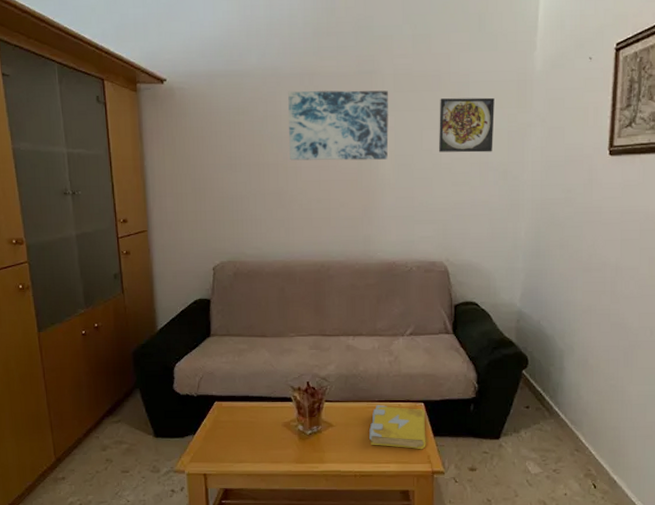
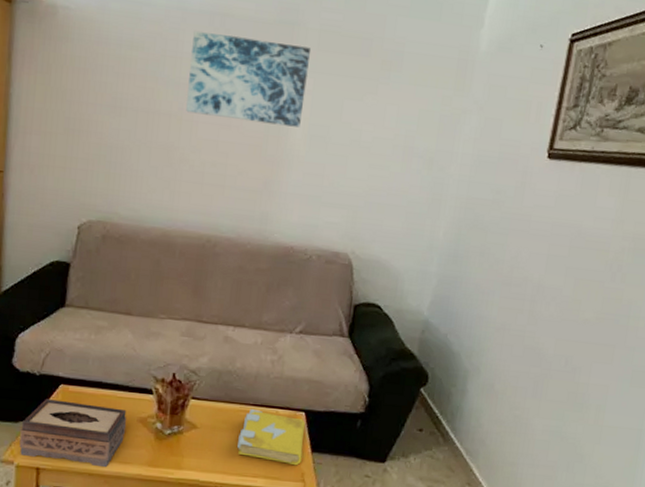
tissue box: none [187,415,274,468] -> present [19,399,127,468]
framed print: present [438,97,495,153] -> none [359,66,430,136]

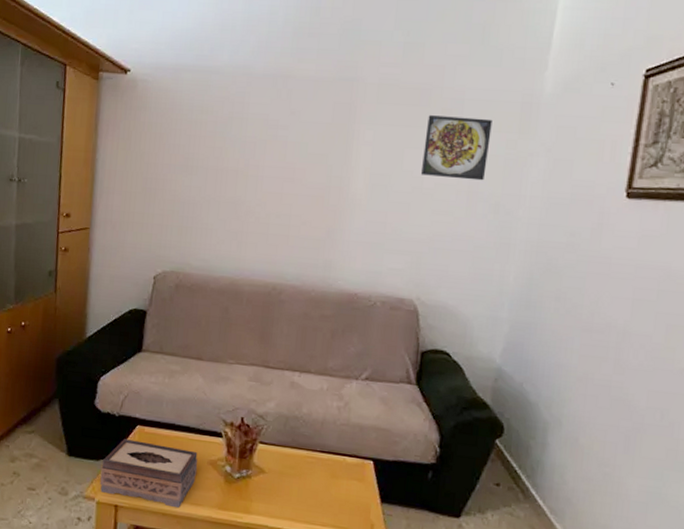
wall art: present [186,30,310,128] -> none [252,92,370,177]
spell book: present [237,409,306,466] -> none [305,455,374,517]
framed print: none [359,66,430,136] -> present [420,115,492,181]

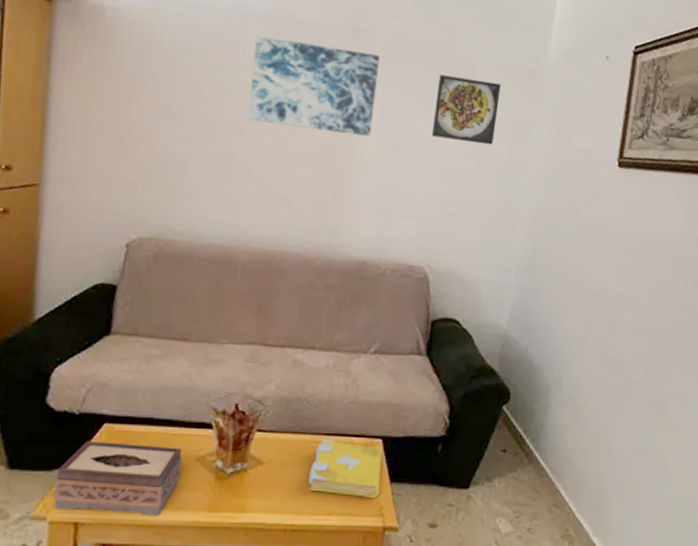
wall art: none [252,92,370,177] -> present [248,35,379,136]
spell book: none [305,455,374,517] -> present [309,439,383,499]

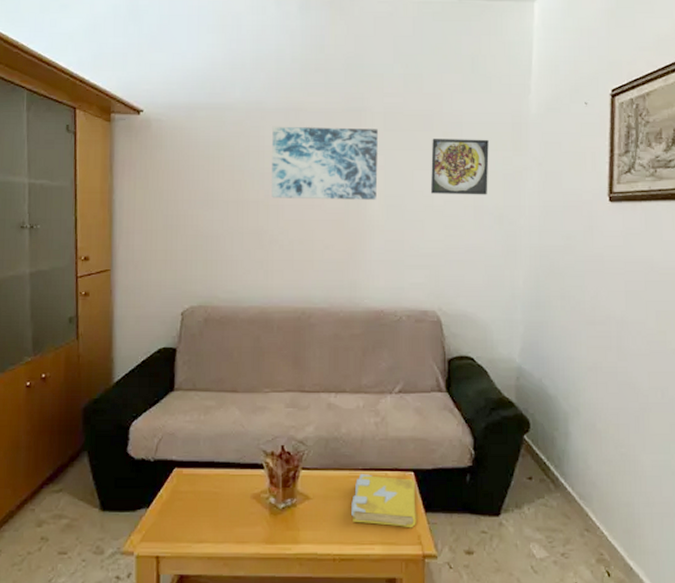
tissue box: present [53,441,183,517] -> none [138,484,241,550]

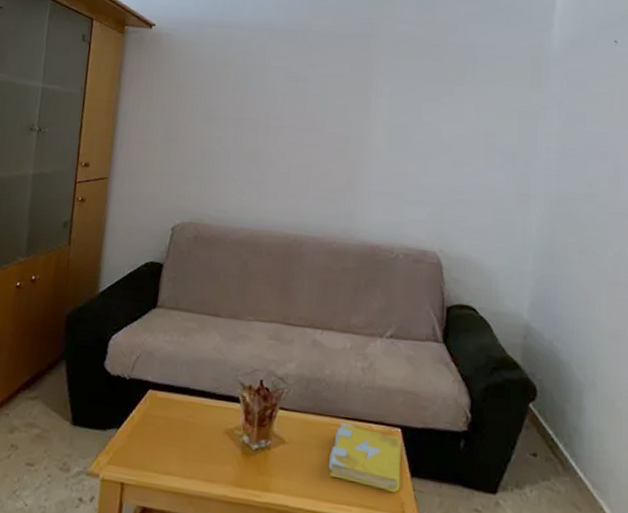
wall art: present [272,126,378,200] -> none [272,47,386,129]
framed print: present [430,139,489,195] -> none [438,69,505,132]

